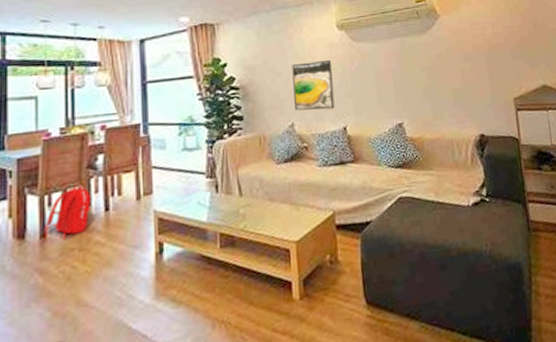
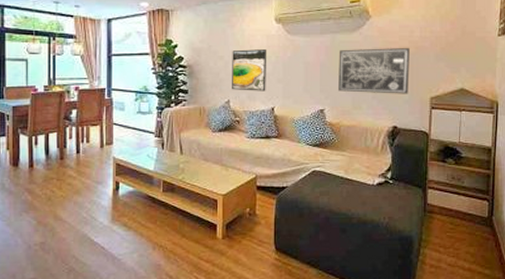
backpack: present [45,184,90,239] -> none [33,131,66,170]
wall art: none [410,45,490,101] -> present [338,47,410,94]

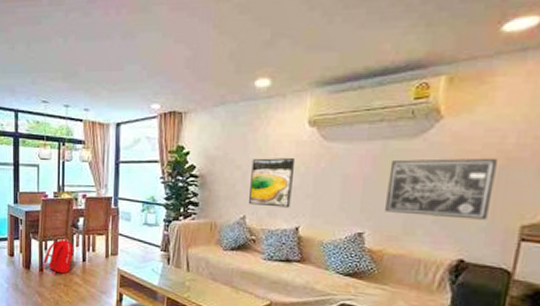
backpack: none [33,131,66,170] -> present [42,238,73,275]

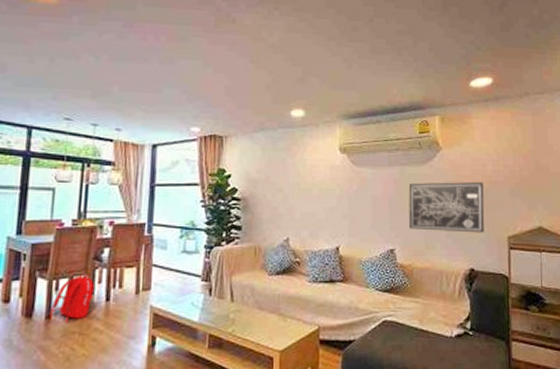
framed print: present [249,158,296,208] -> none [292,181,331,228]

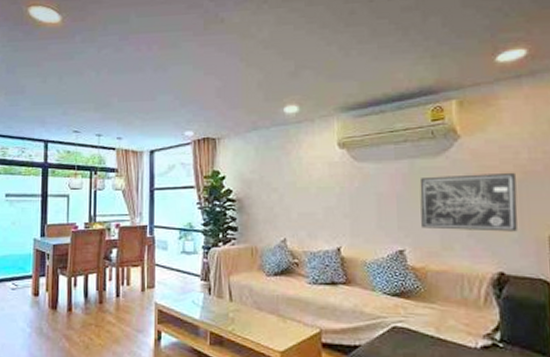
backpack: present [50,274,94,322] -> none [71,272,105,315]

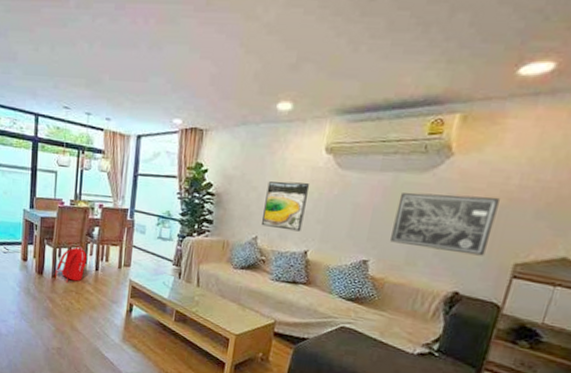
backpack: none [71,272,105,315] -> present [55,246,87,282]
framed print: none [288,179,330,228] -> present [262,181,310,232]

